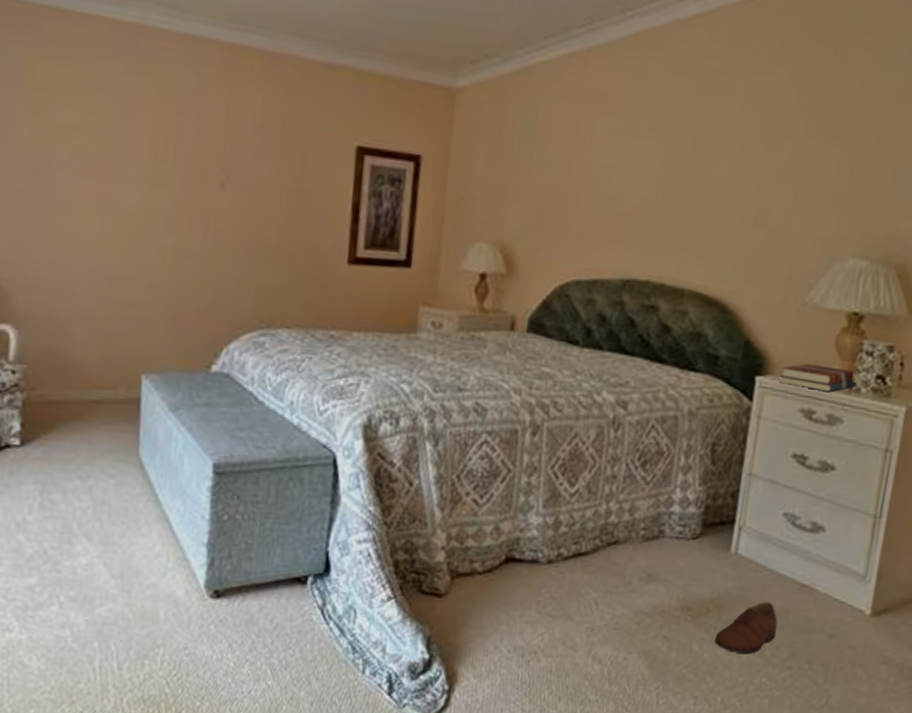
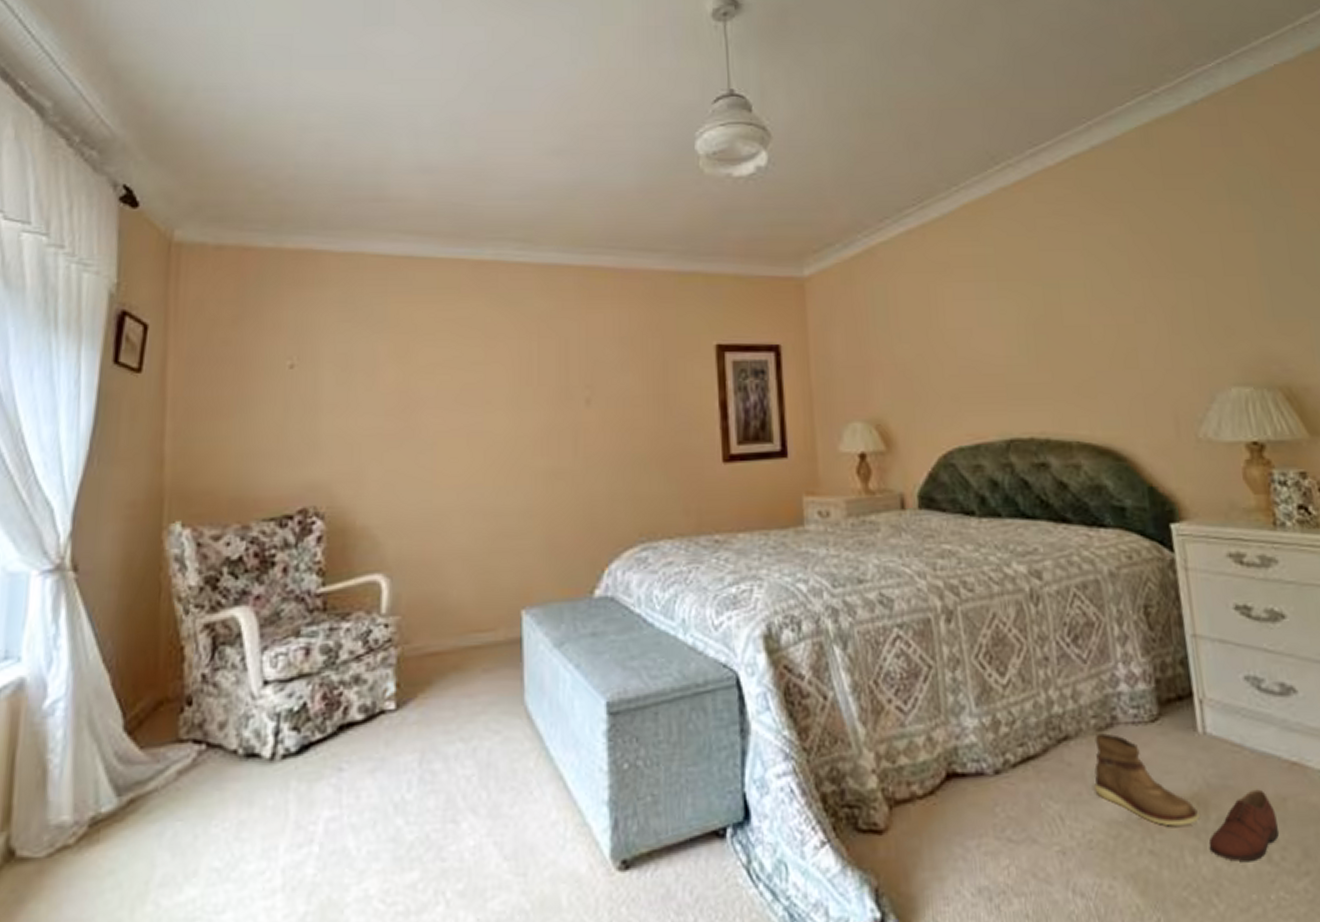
boot: none [630,542,714,621] -> present [1094,733,1200,827]
books: present [778,363,858,393] -> none [1195,502,1280,532]

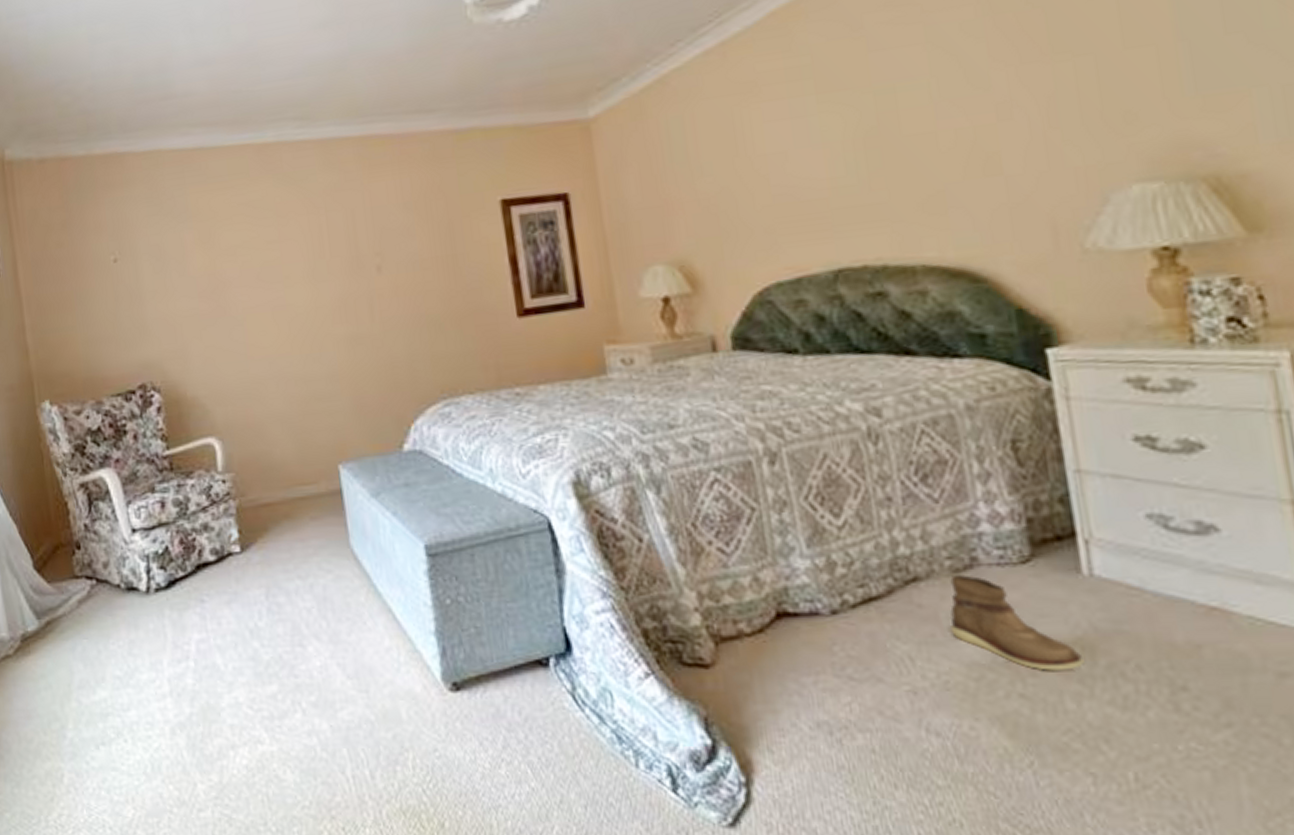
shoe: present [1208,789,1280,862] -> none [1096,635,1192,709]

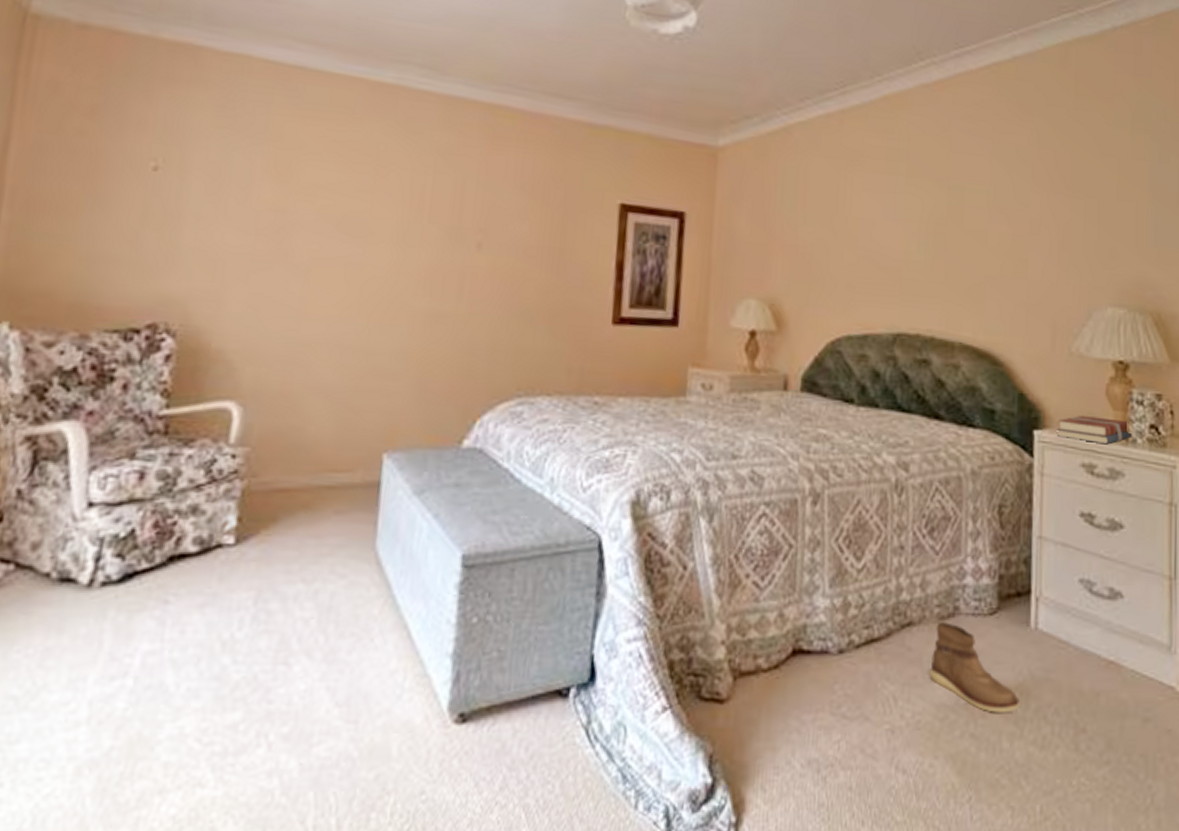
books: none [1080,318,1201,353] -> present [1056,415,1133,445]

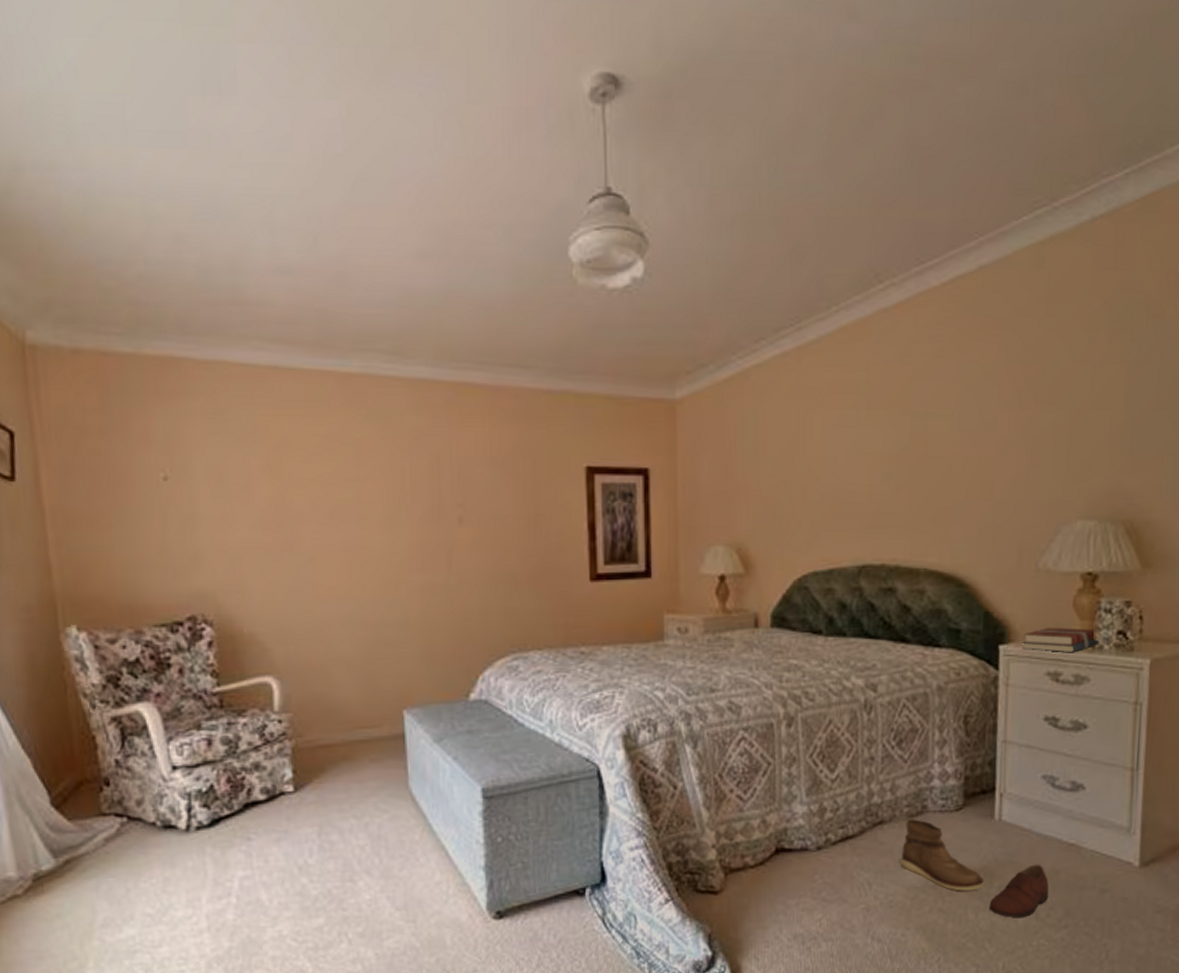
shoe: none [1025,684,1089,748] -> present [989,864,1049,918]

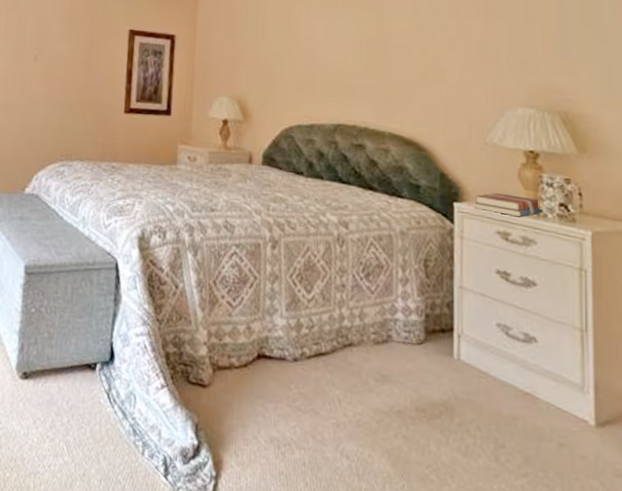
boot: present [900,819,985,891] -> none [368,345,446,423]
shoe: present [989,864,1049,918] -> none [450,407,508,458]

